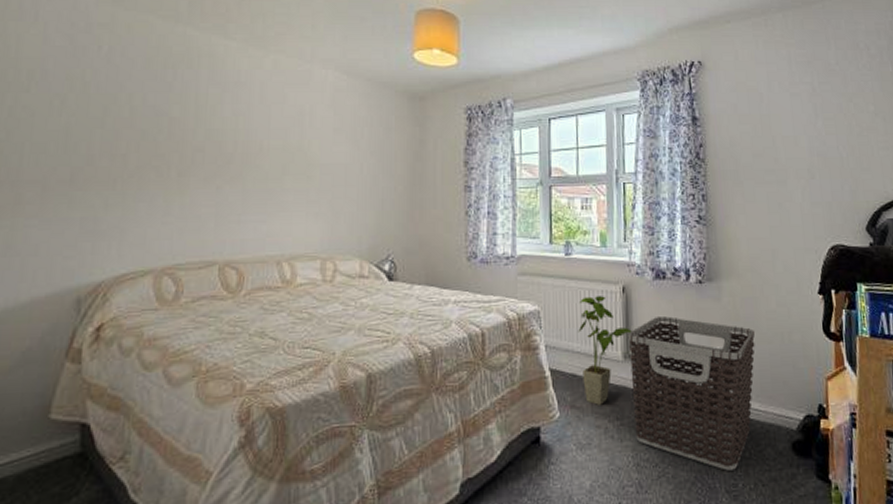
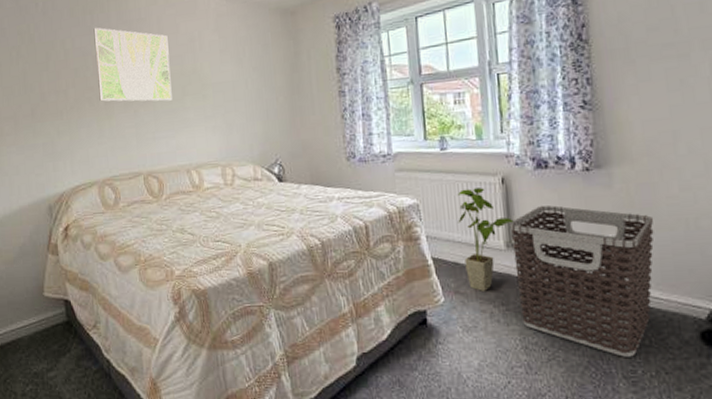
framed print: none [171,85,271,179] -> present [93,27,172,102]

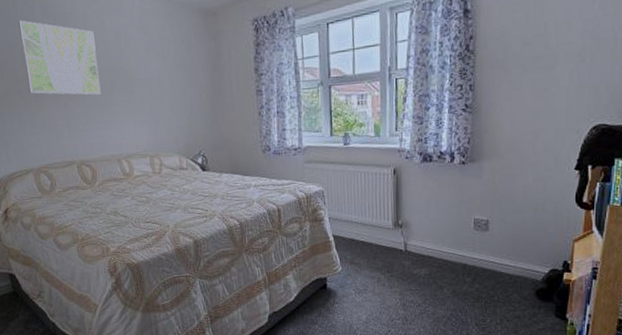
house plant: present [458,188,514,291] -> none [355,177,401,262]
clothes hamper: present [509,205,654,357] -> none [397,192,511,310]

